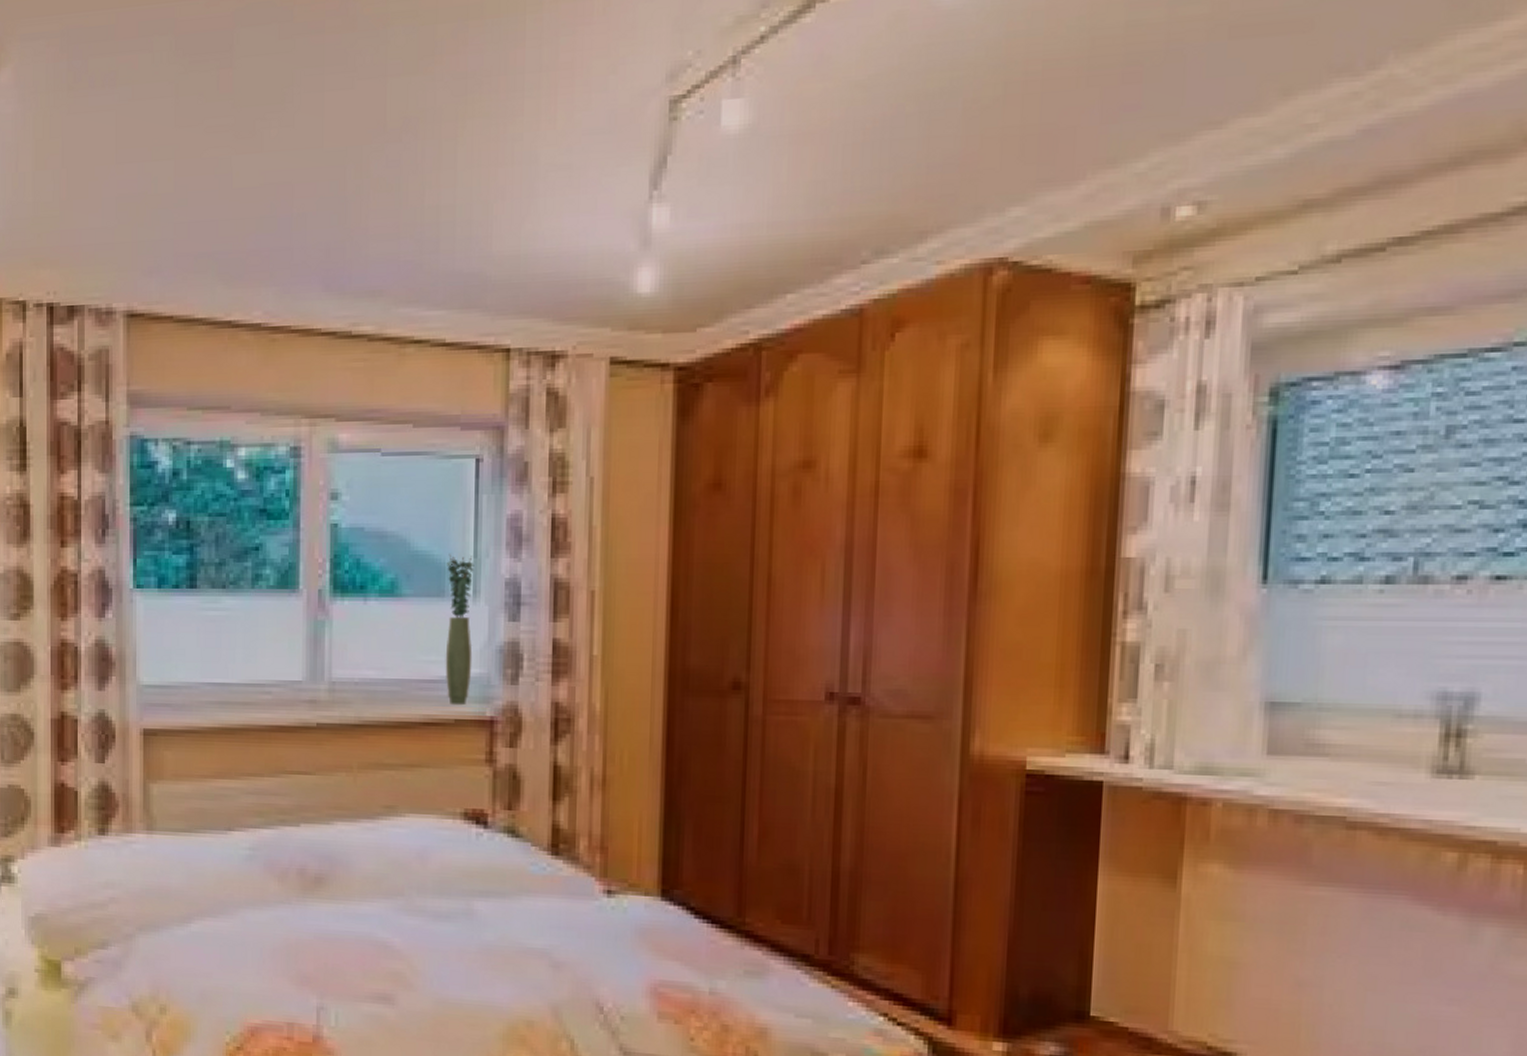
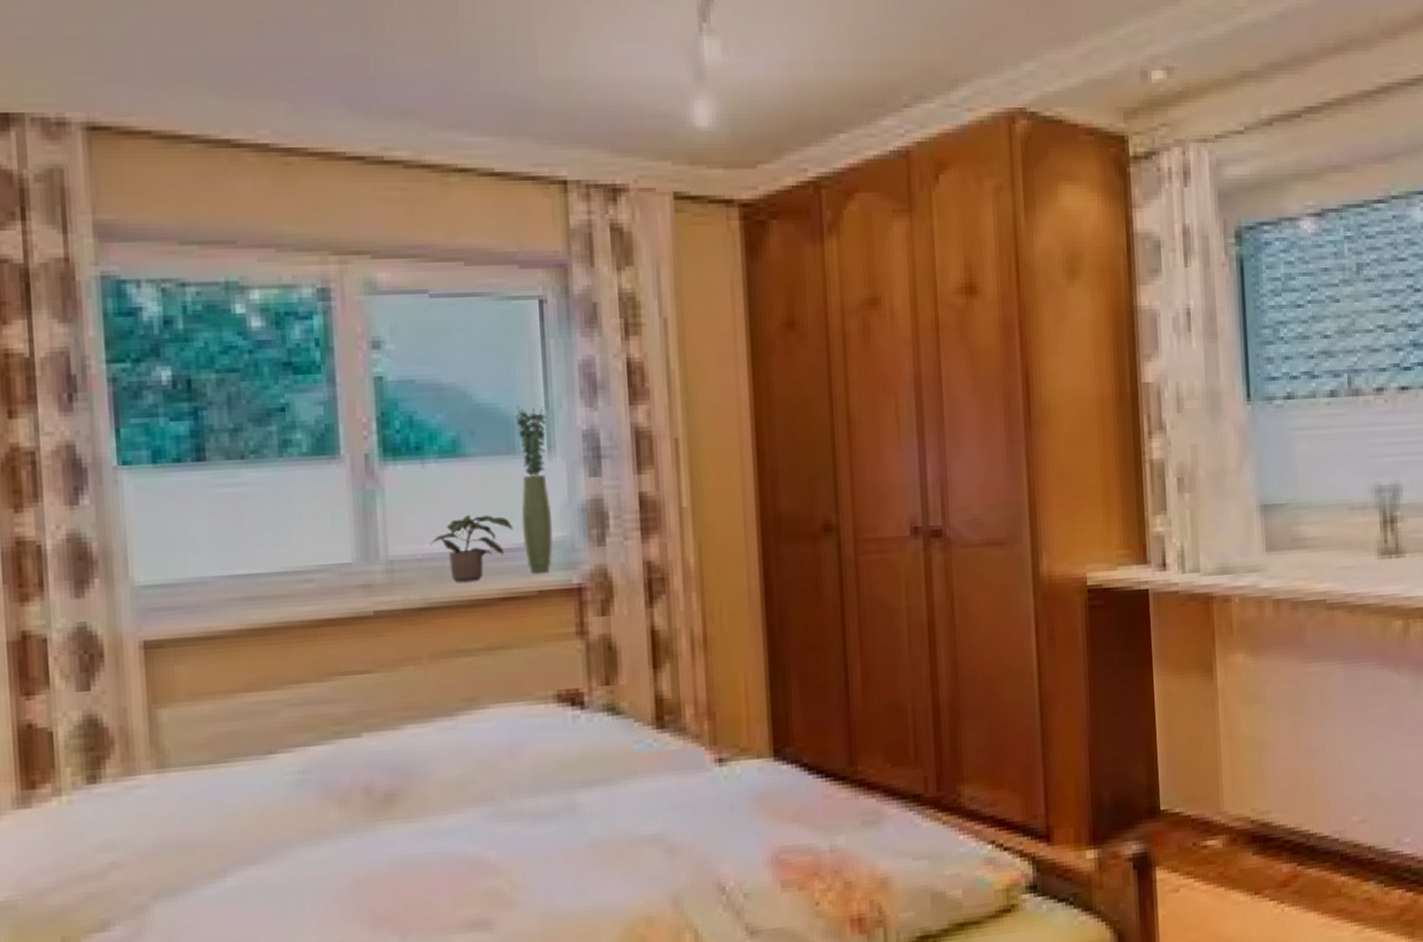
potted plant: none [367,648,437,707] -> present [431,515,513,584]

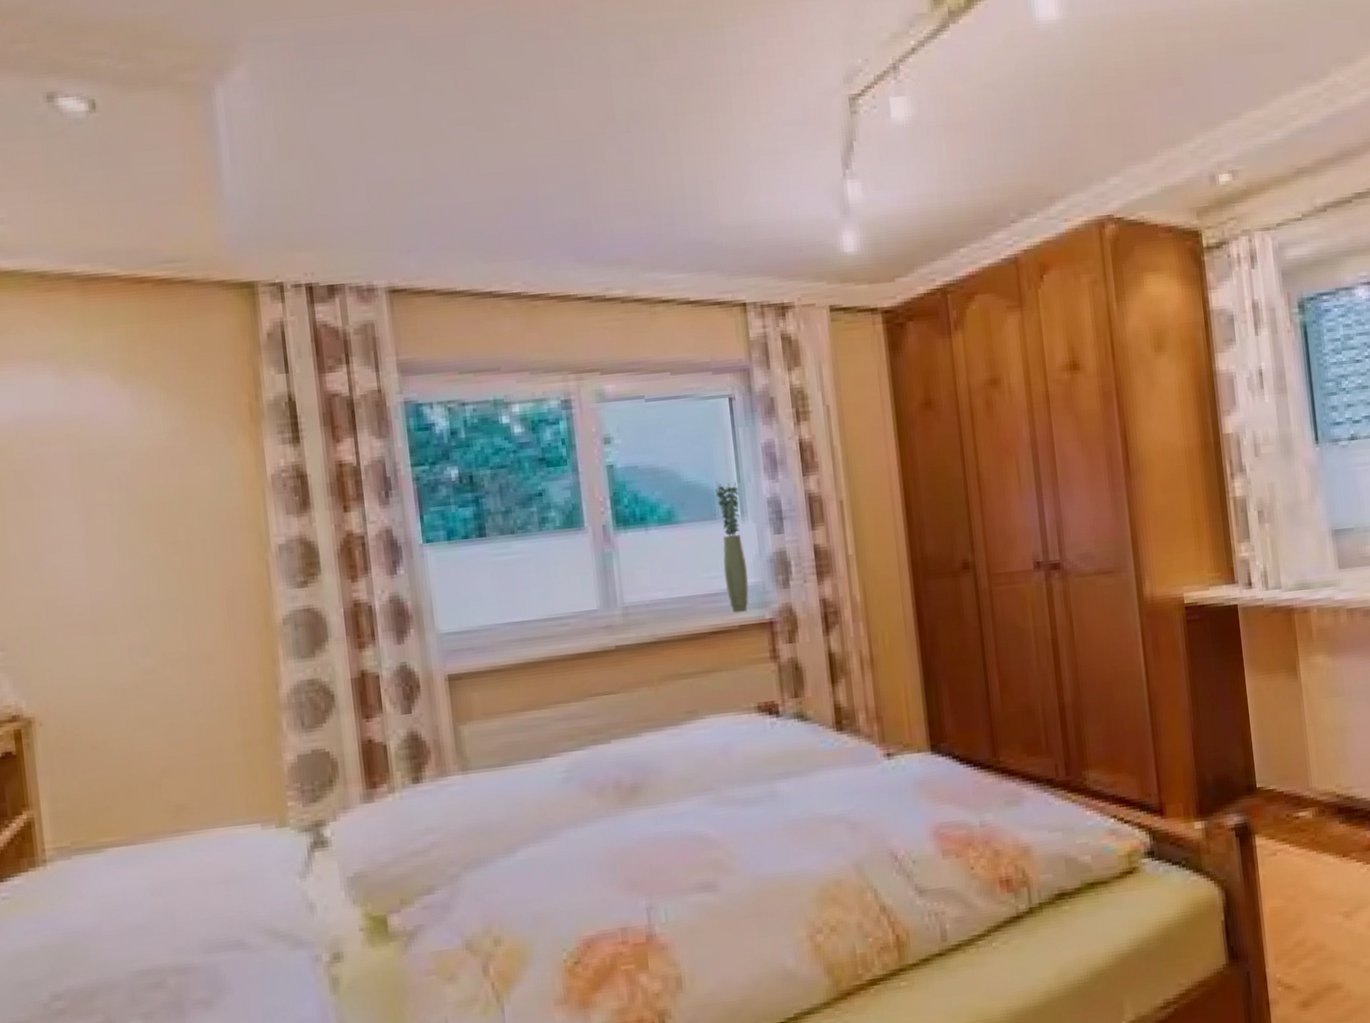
potted plant: present [431,515,513,584] -> none [655,568,717,622]

